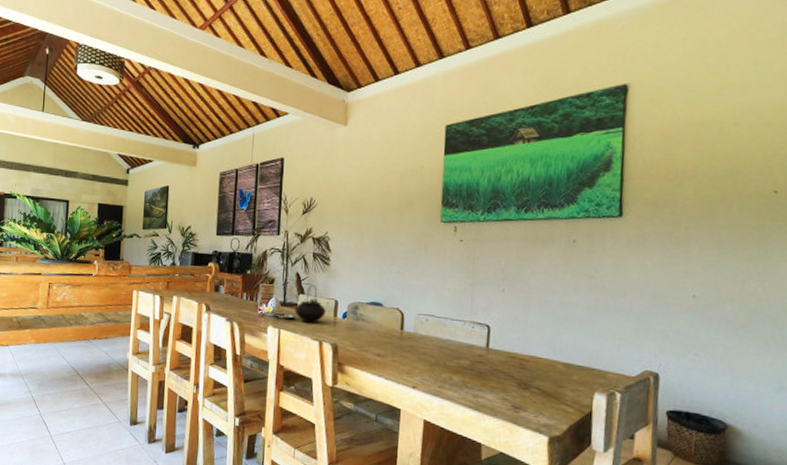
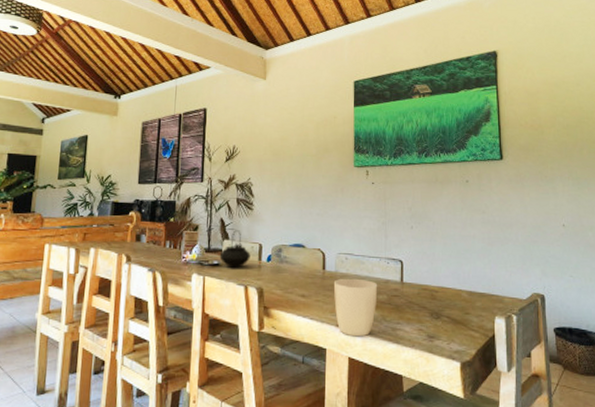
cup: none [411,340,460,401] -> present [333,278,378,337]

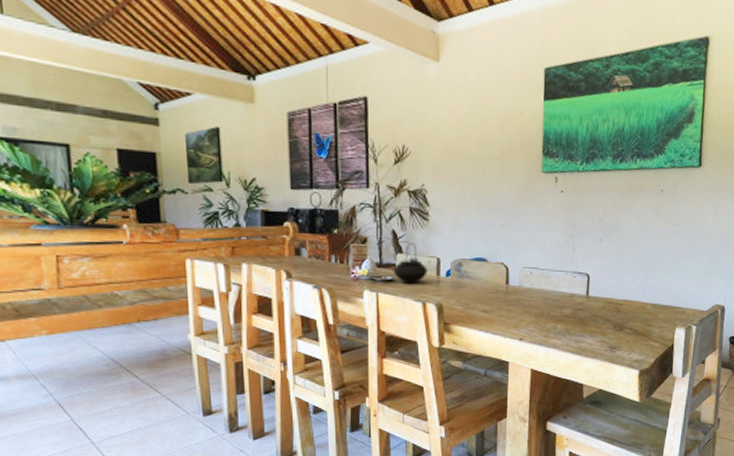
cup: present [333,278,378,337] -> none [517,293,563,350]

